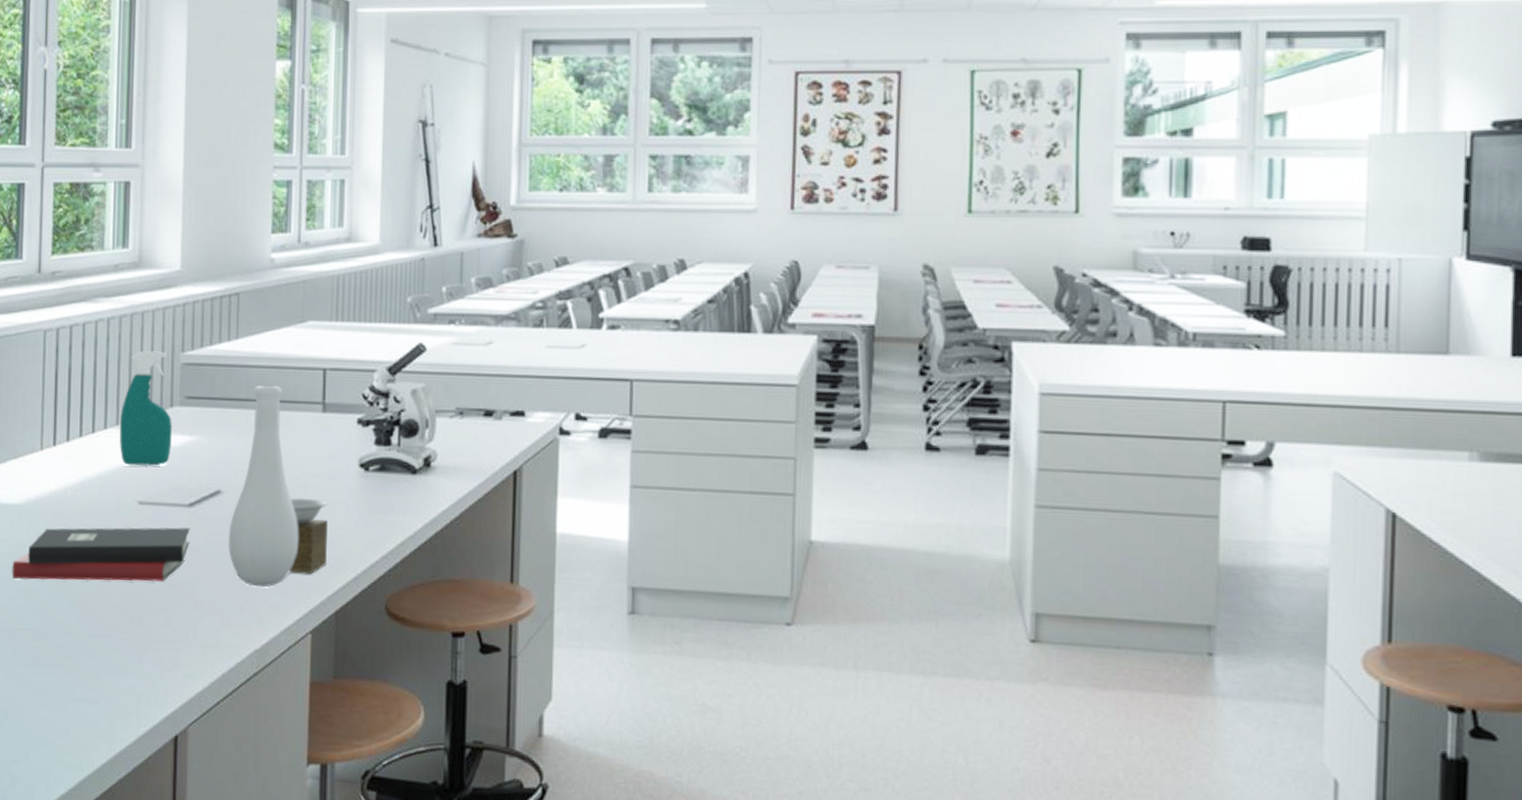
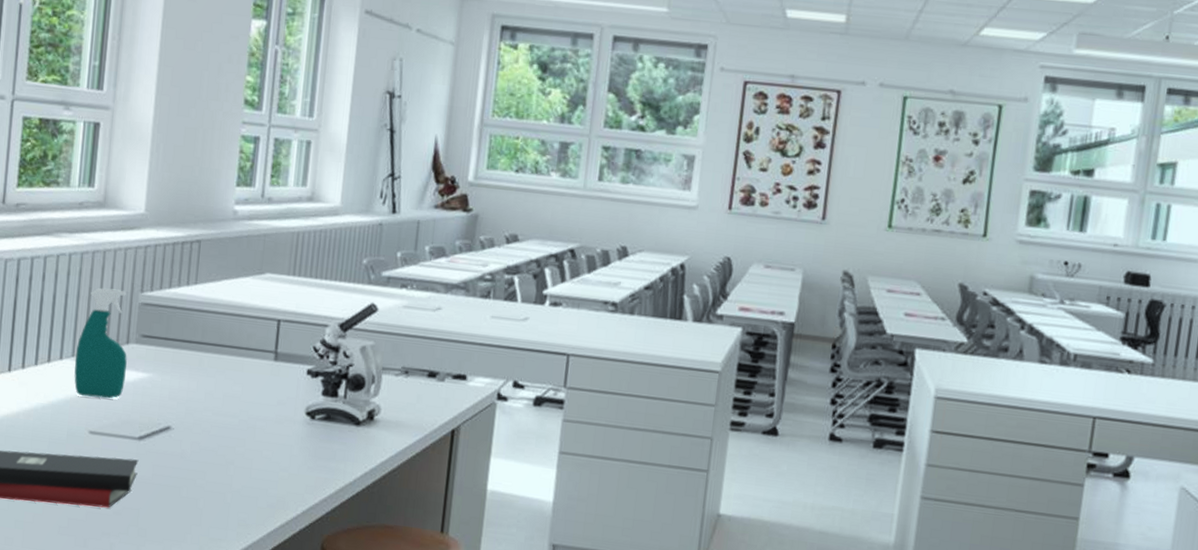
vase: present [229,385,328,587] -> none [174,330,274,521]

